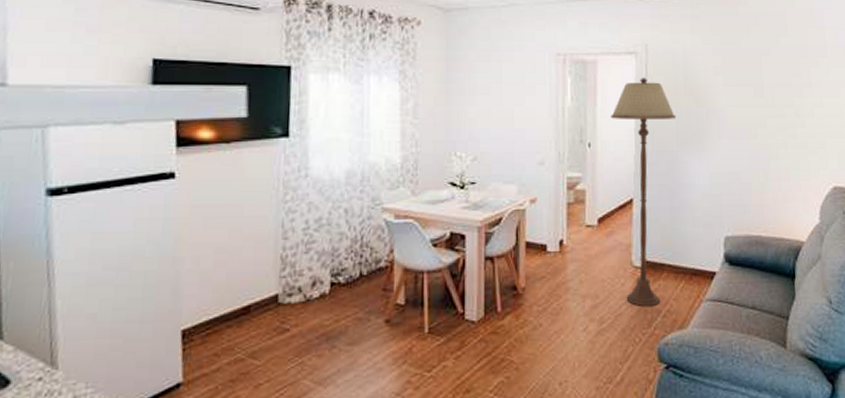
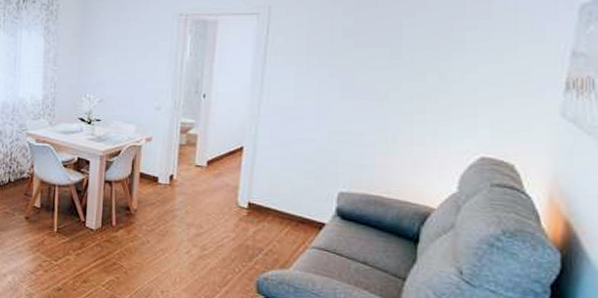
floor lamp: present [611,78,677,307] -> none [228,37,296,244]

